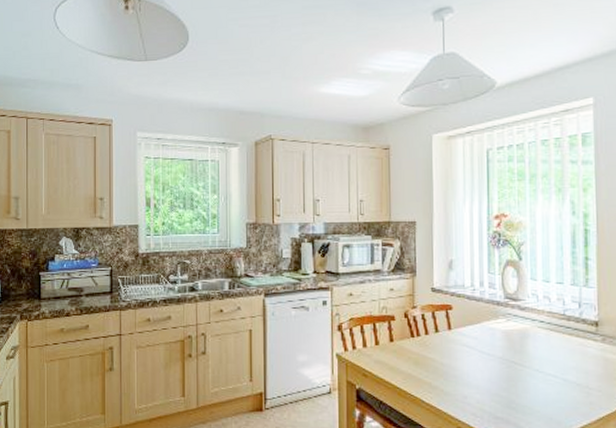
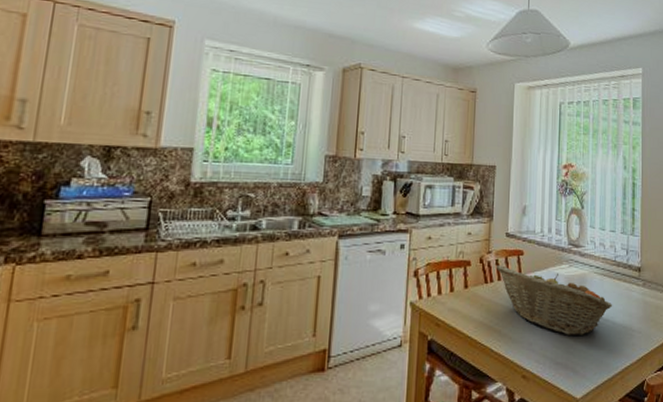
fruit basket: none [423,320,563,391] -> present [497,265,613,335]

